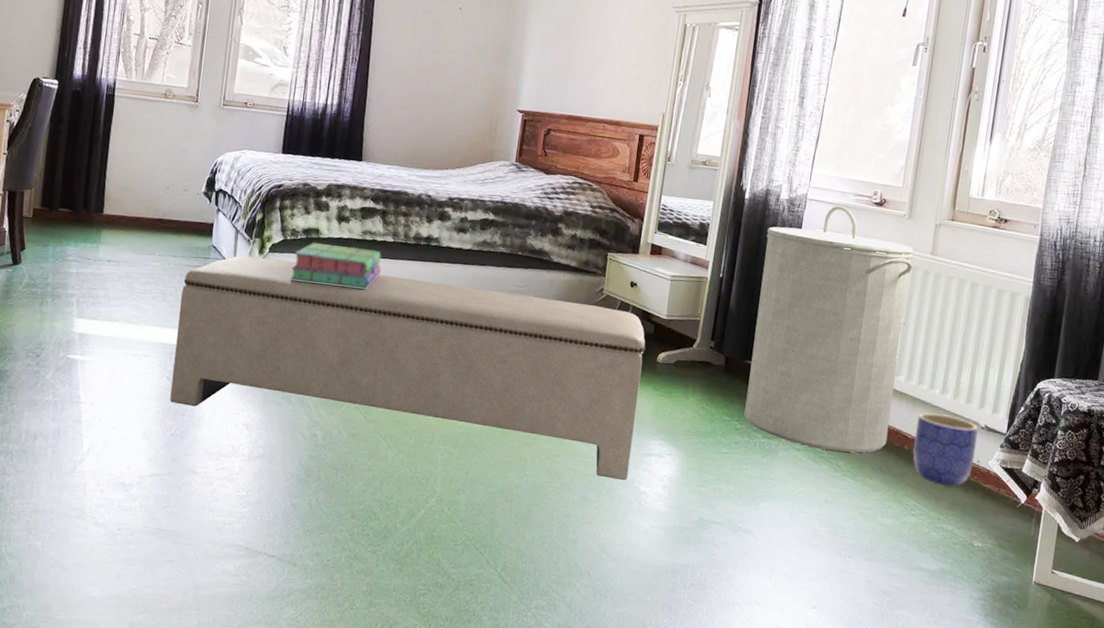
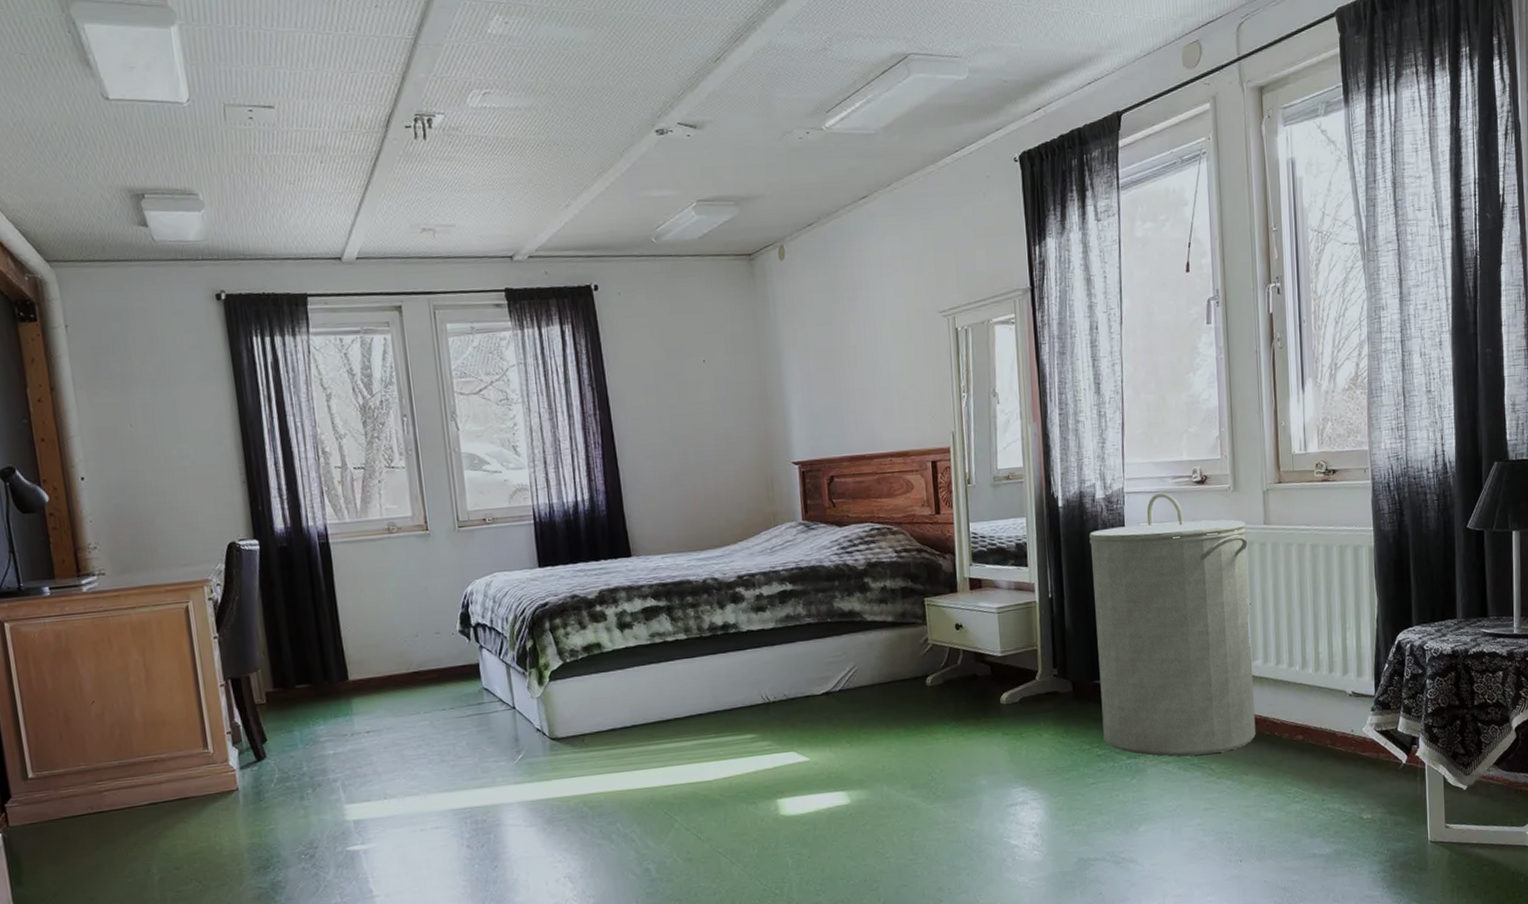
bench: present [170,255,646,481] -> none [460,657,995,872]
stack of books: present [289,243,381,290] -> none [577,652,680,707]
planter: present [912,412,978,487] -> none [1283,689,1348,765]

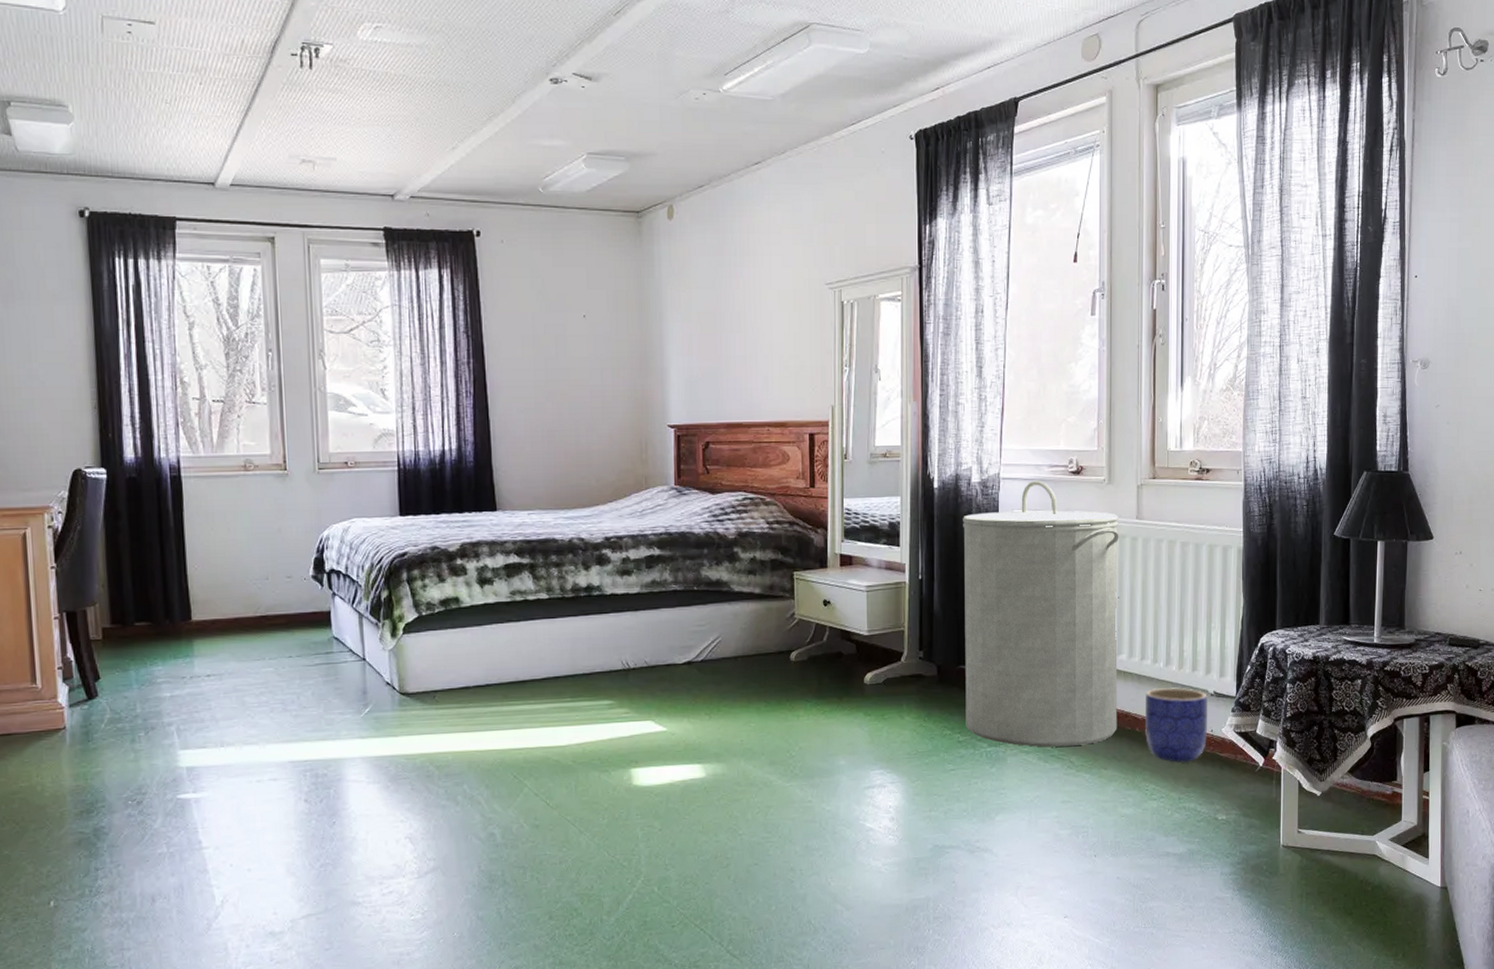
planter: none [1283,689,1348,765] -> present [1145,687,1207,763]

